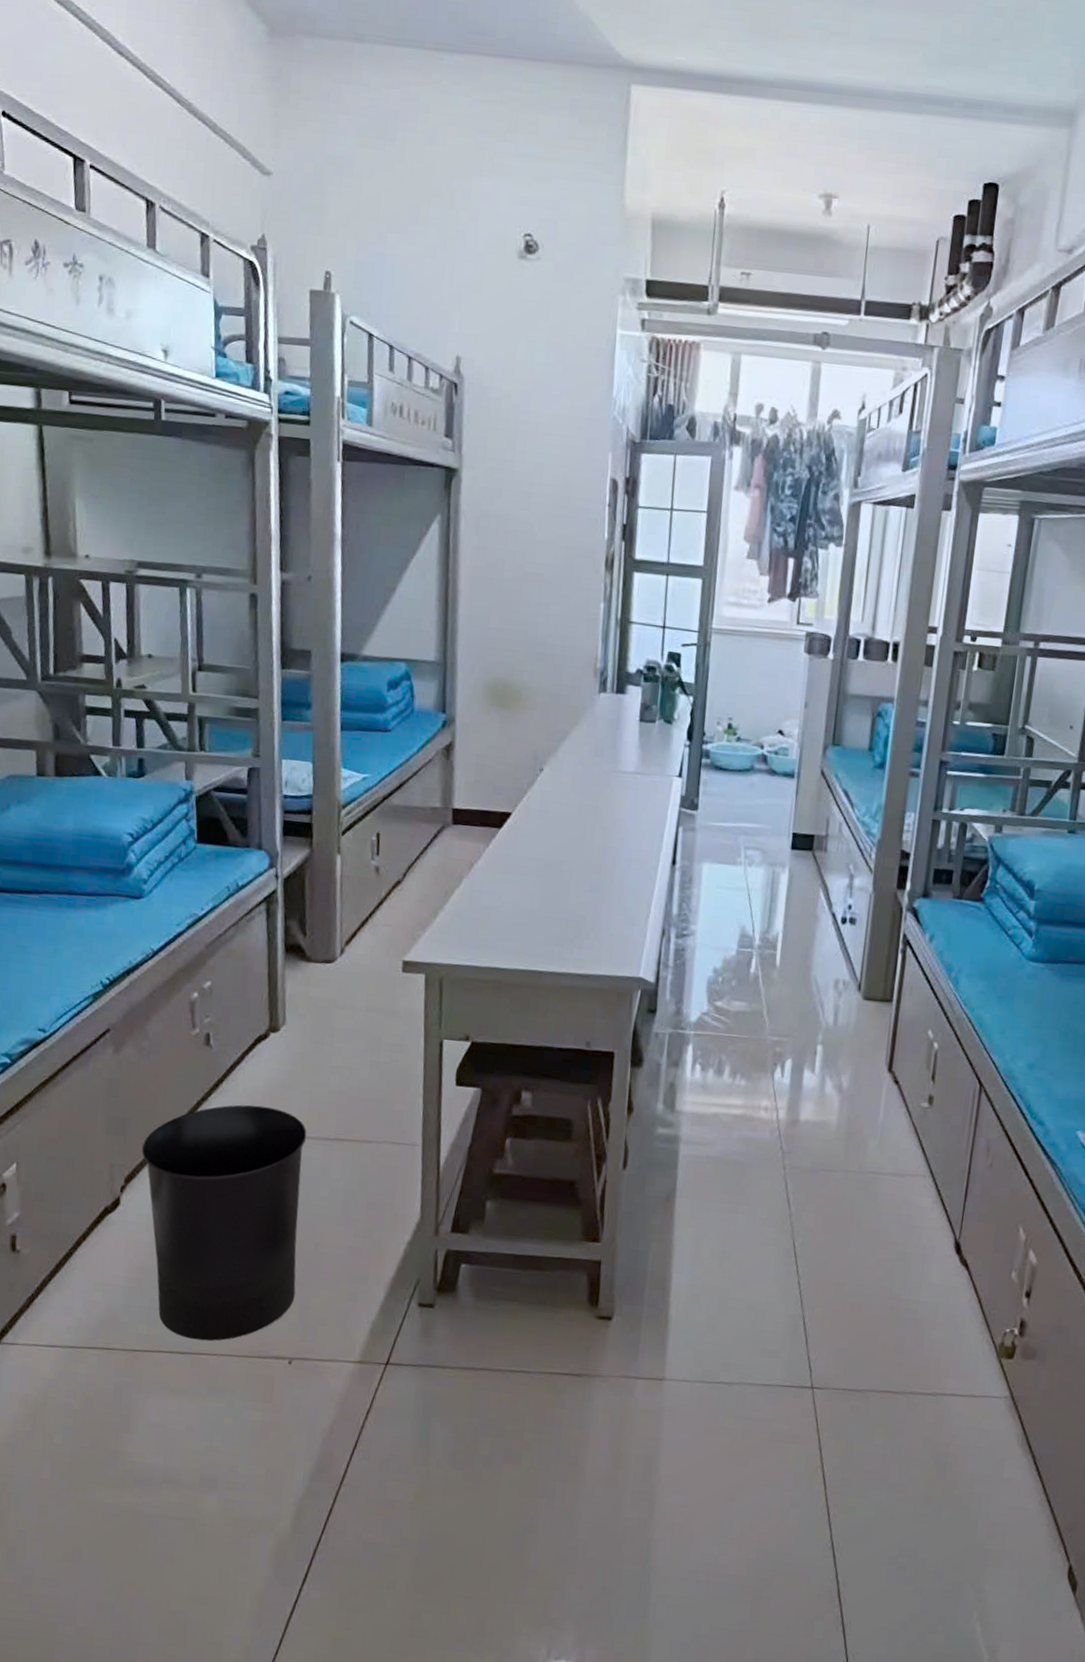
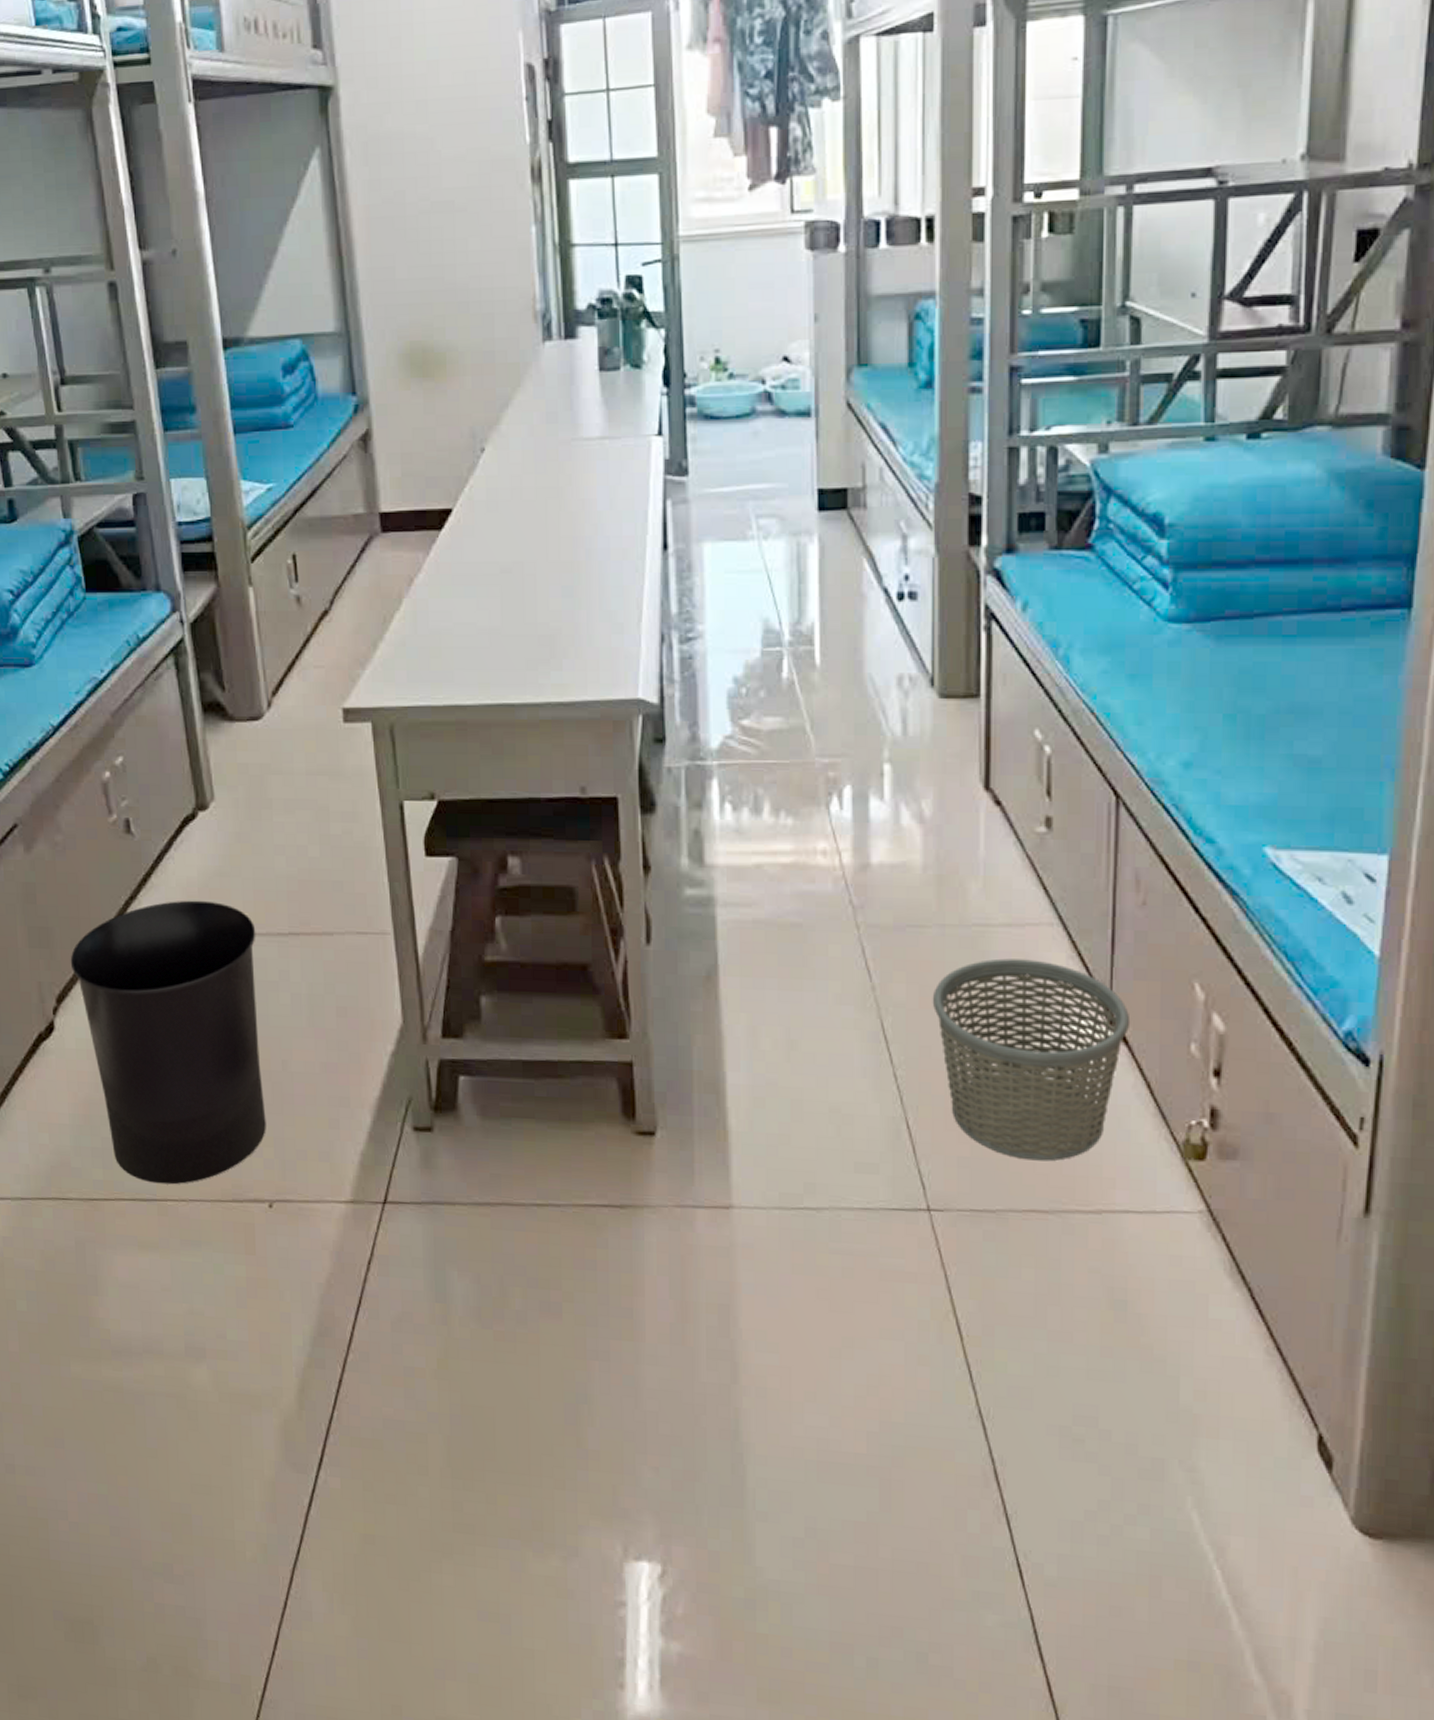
basket: none [832,1199,972,1354] -> present [932,958,1131,1161]

